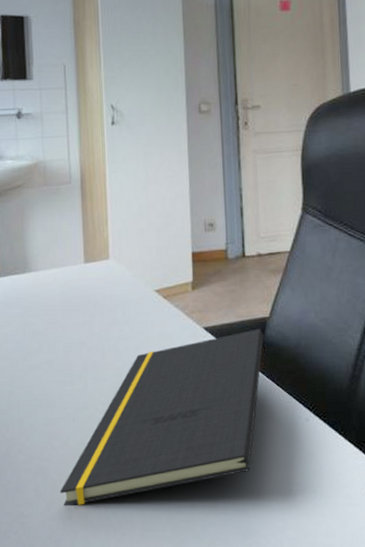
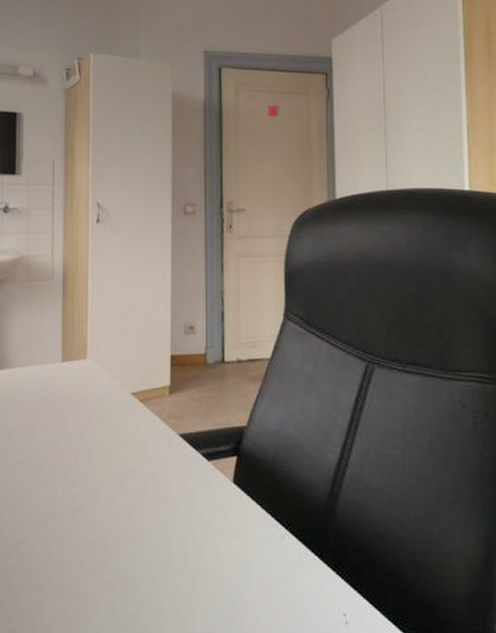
notepad: present [60,328,264,505] -> none [23,438,240,618]

